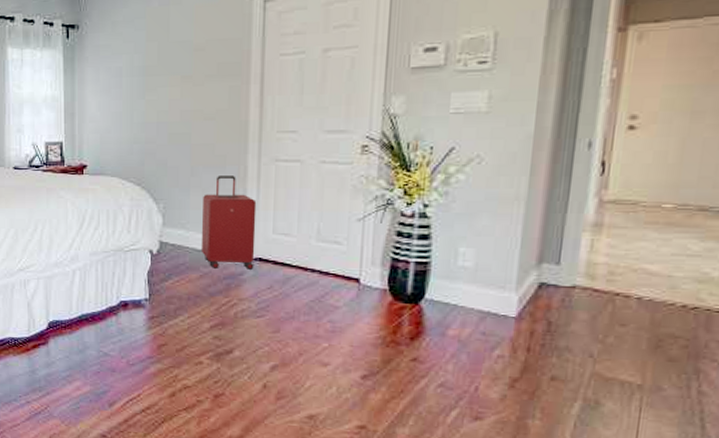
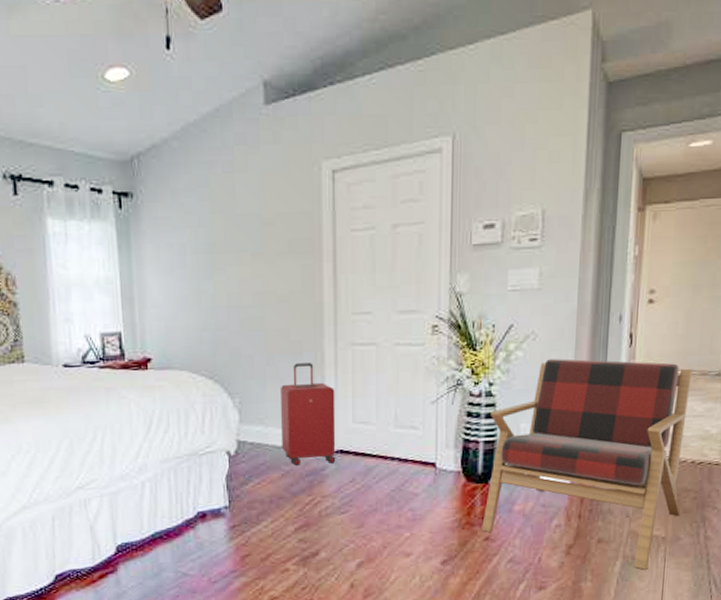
armchair: none [409,184,687,417] -> present [482,358,693,570]

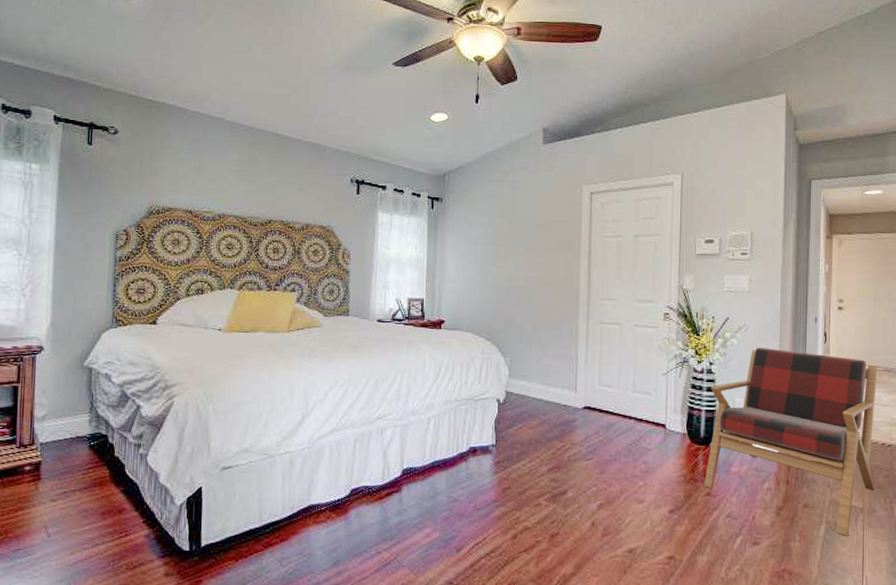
suitcase: present [280,363,336,466] -> none [540,334,586,417]

